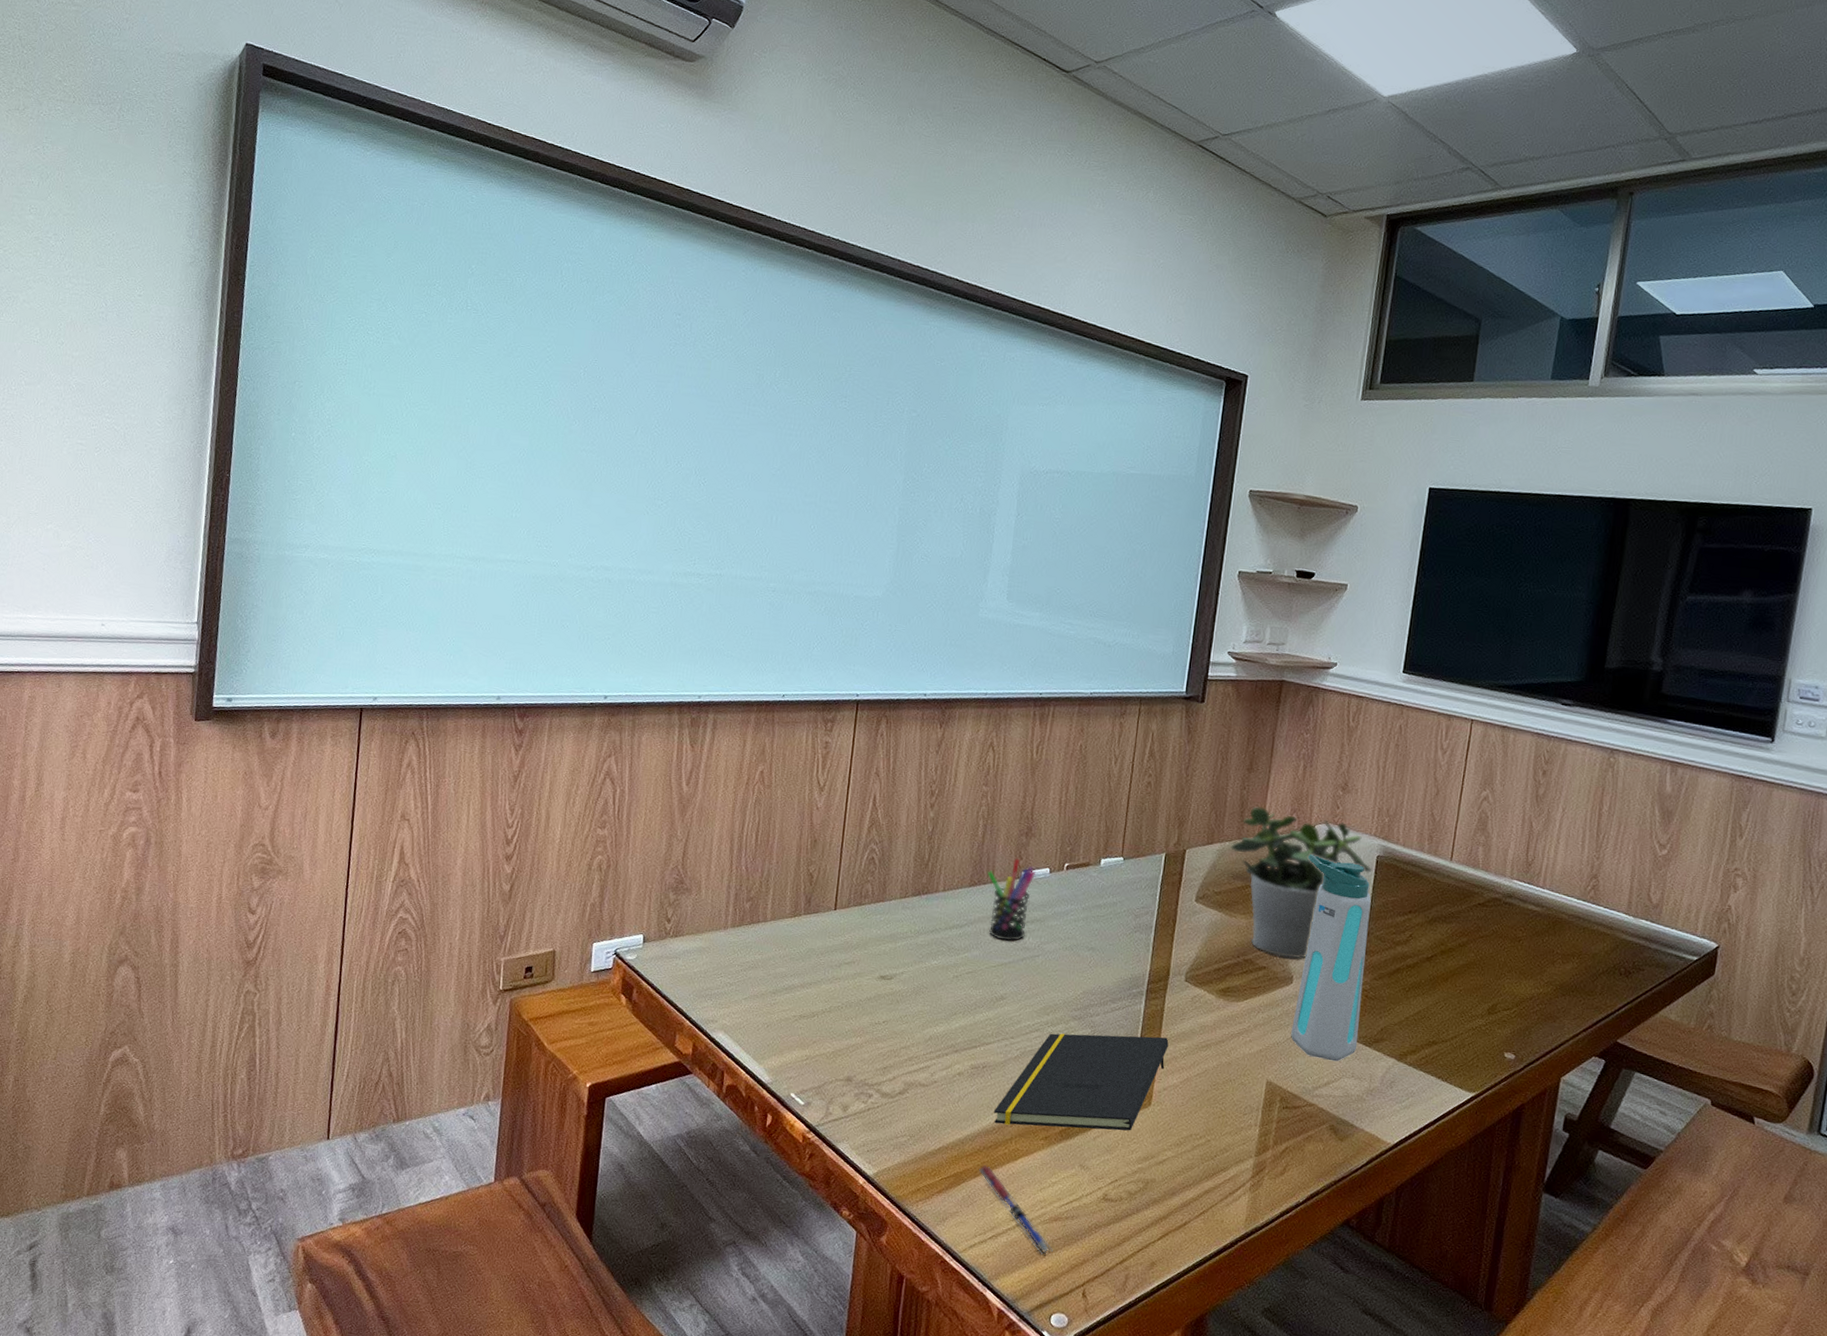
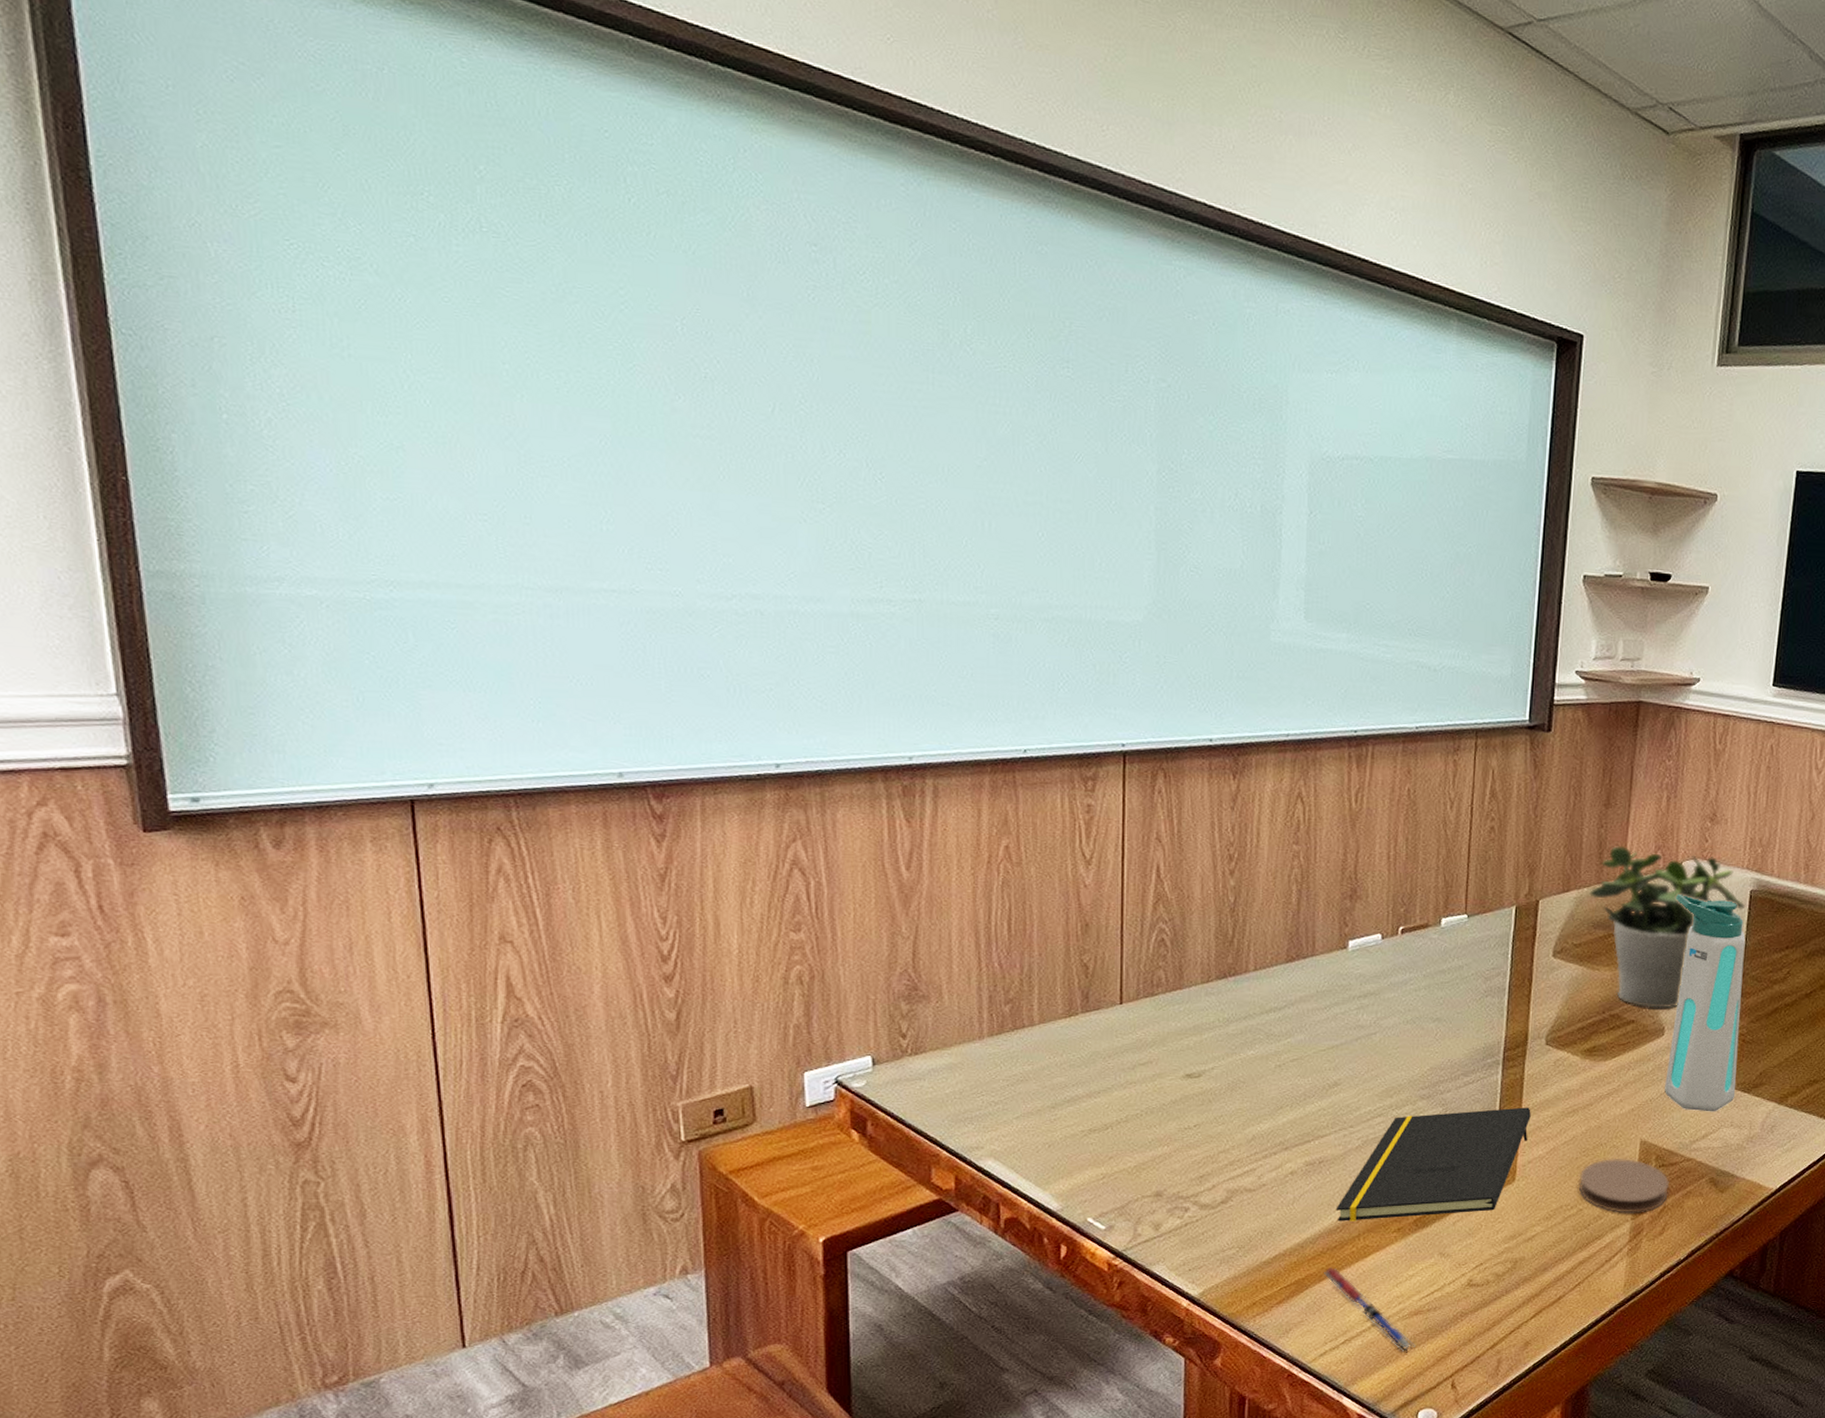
pen holder: present [987,858,1036,941] -> none [1307,925,1366,1020]
coaster: none [1208,1094,1292,1151] -> present [1578,1158,1669,1213]

